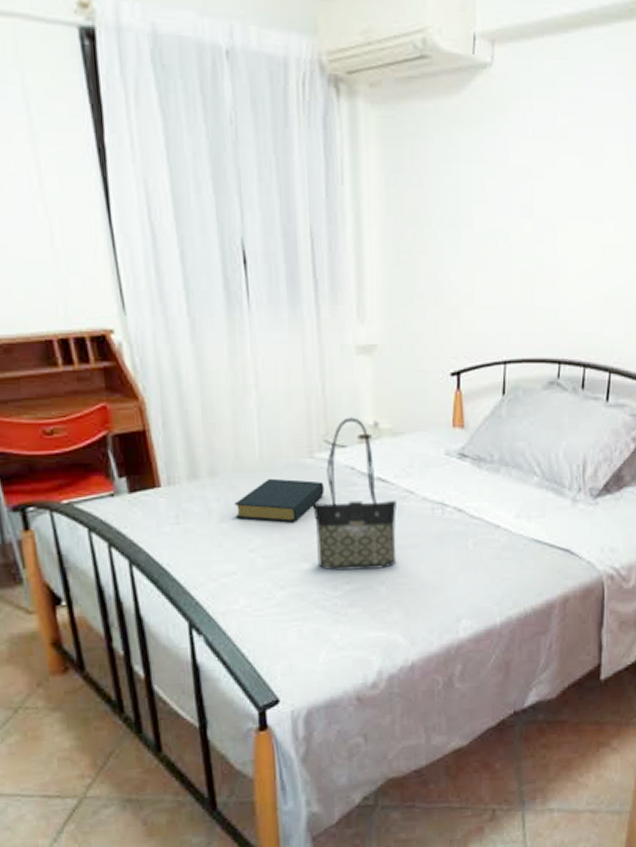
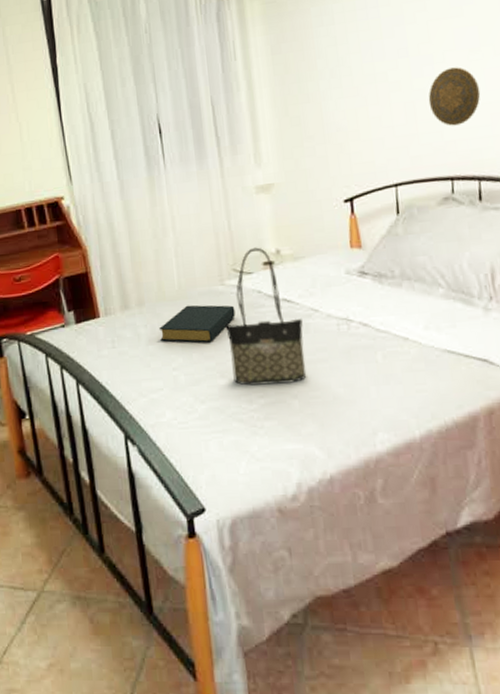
decorative plate: none [547,238,597,304] -> present [428,67,481,126]

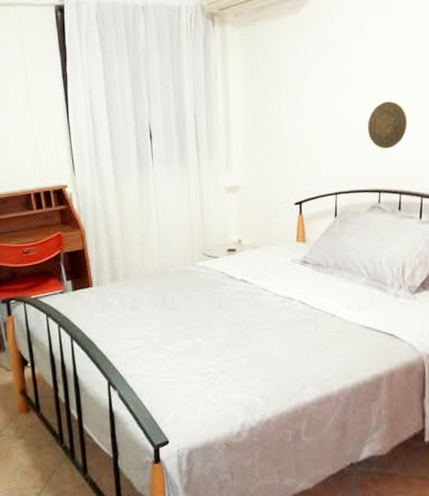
hardback book: present [159,305,236,343] -> none [141,280,202,311]
tote bag: present [225,247,307,386] -> none [194,237,255,347]

